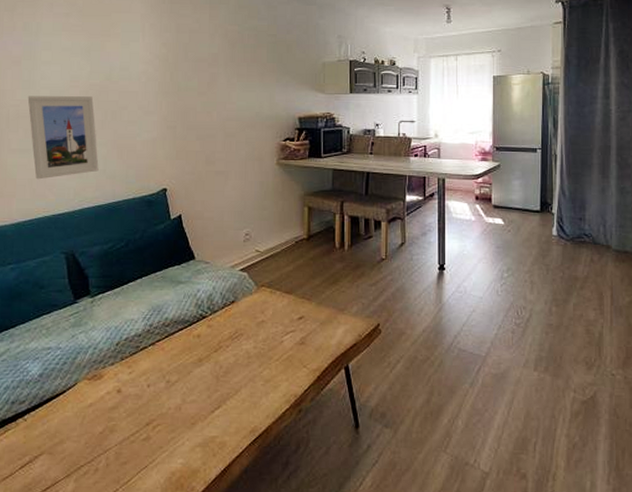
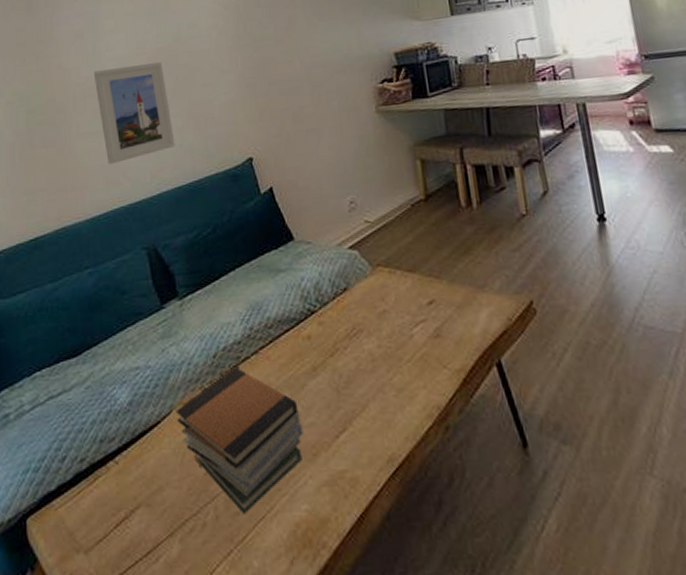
book stack: none [80,354,186,463] -> present [175,367,303,513]

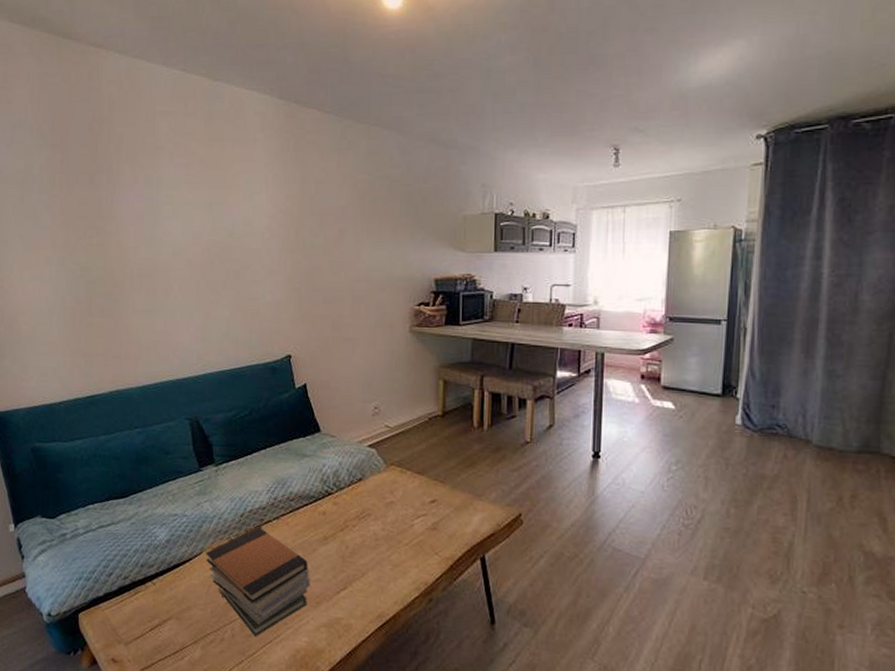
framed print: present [93,62,175,165] -> none [150,253,222,342]

